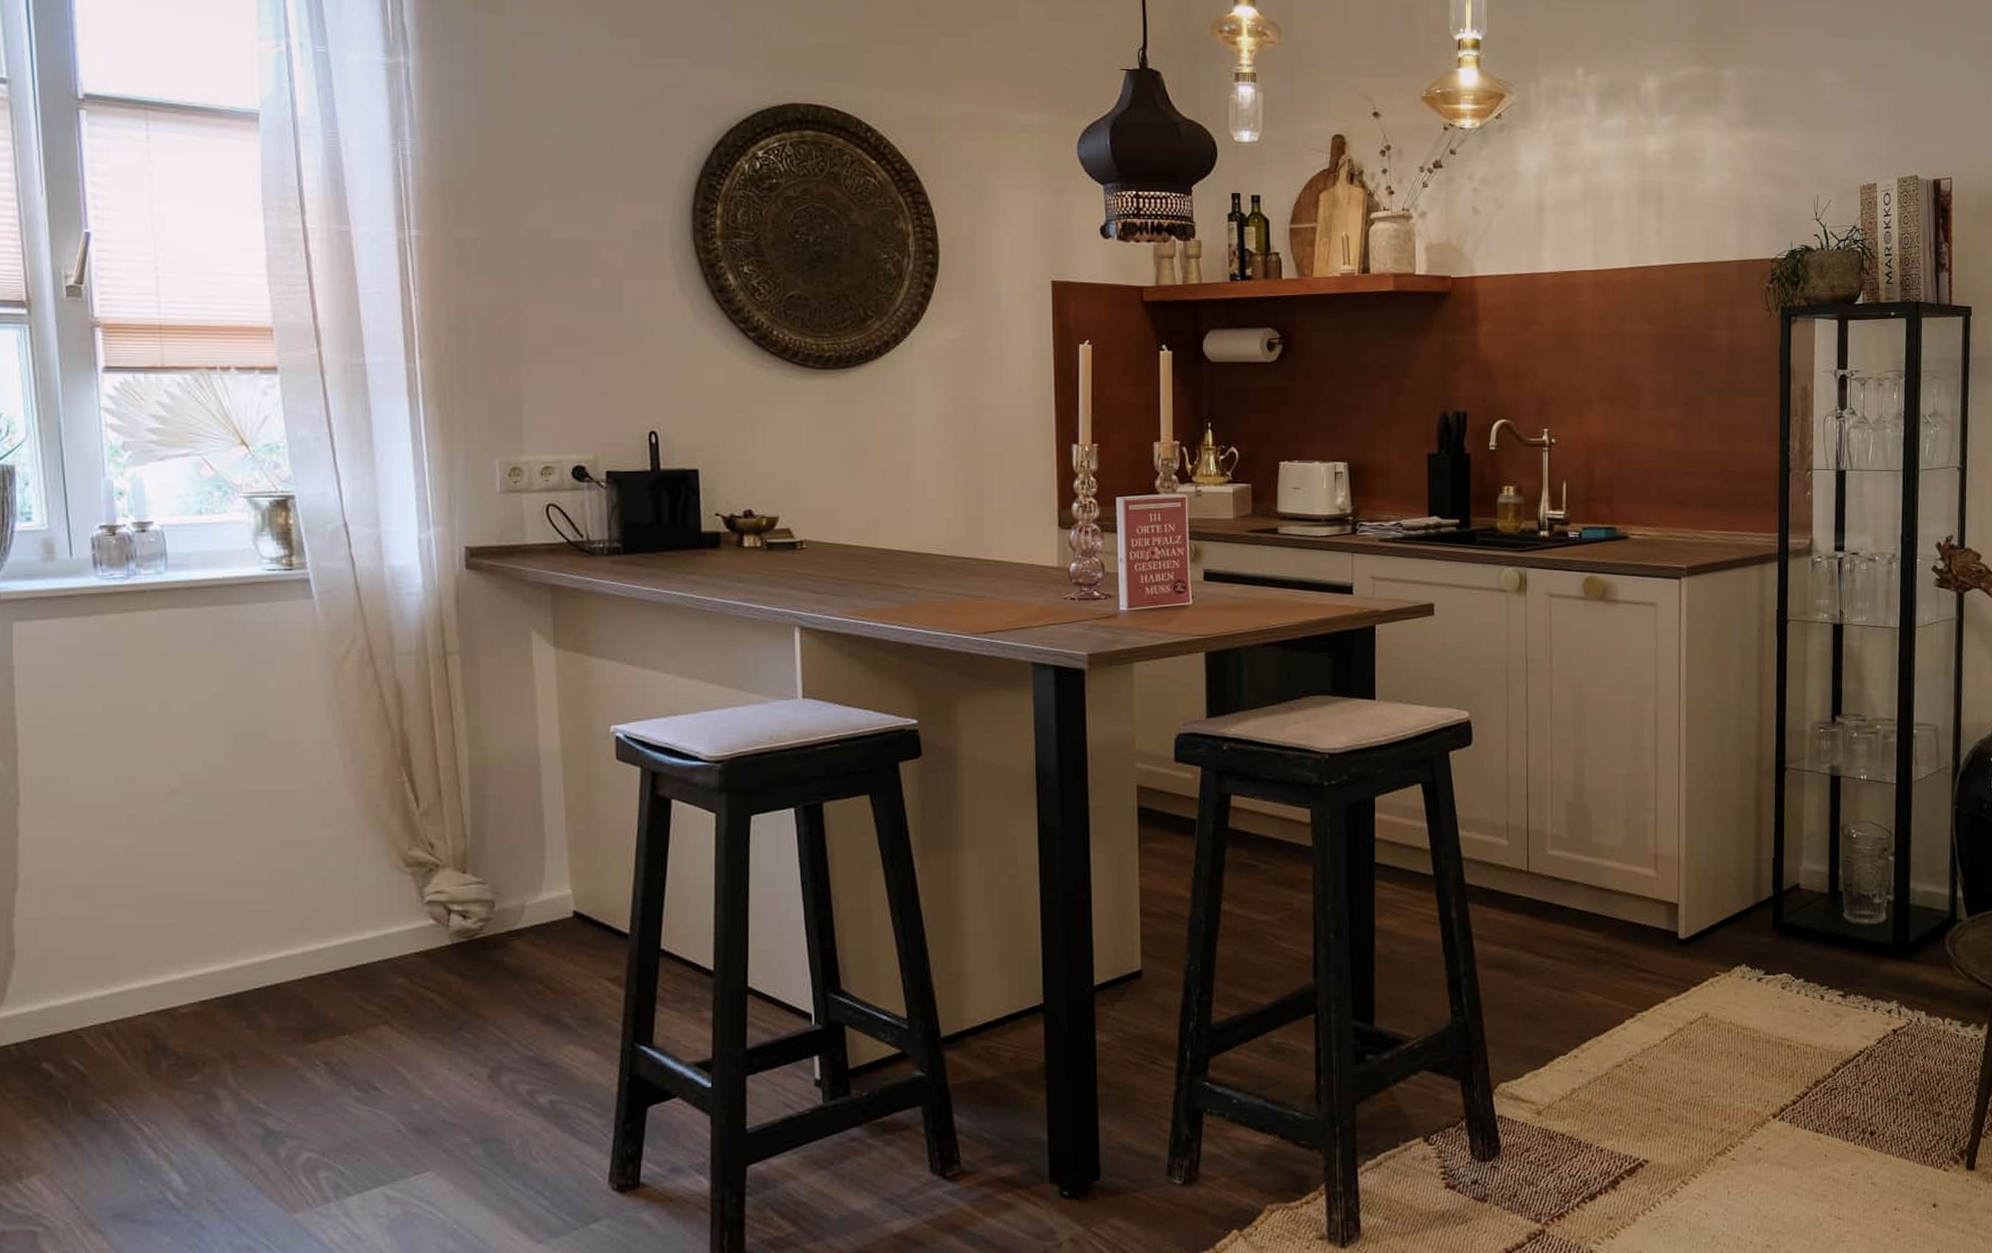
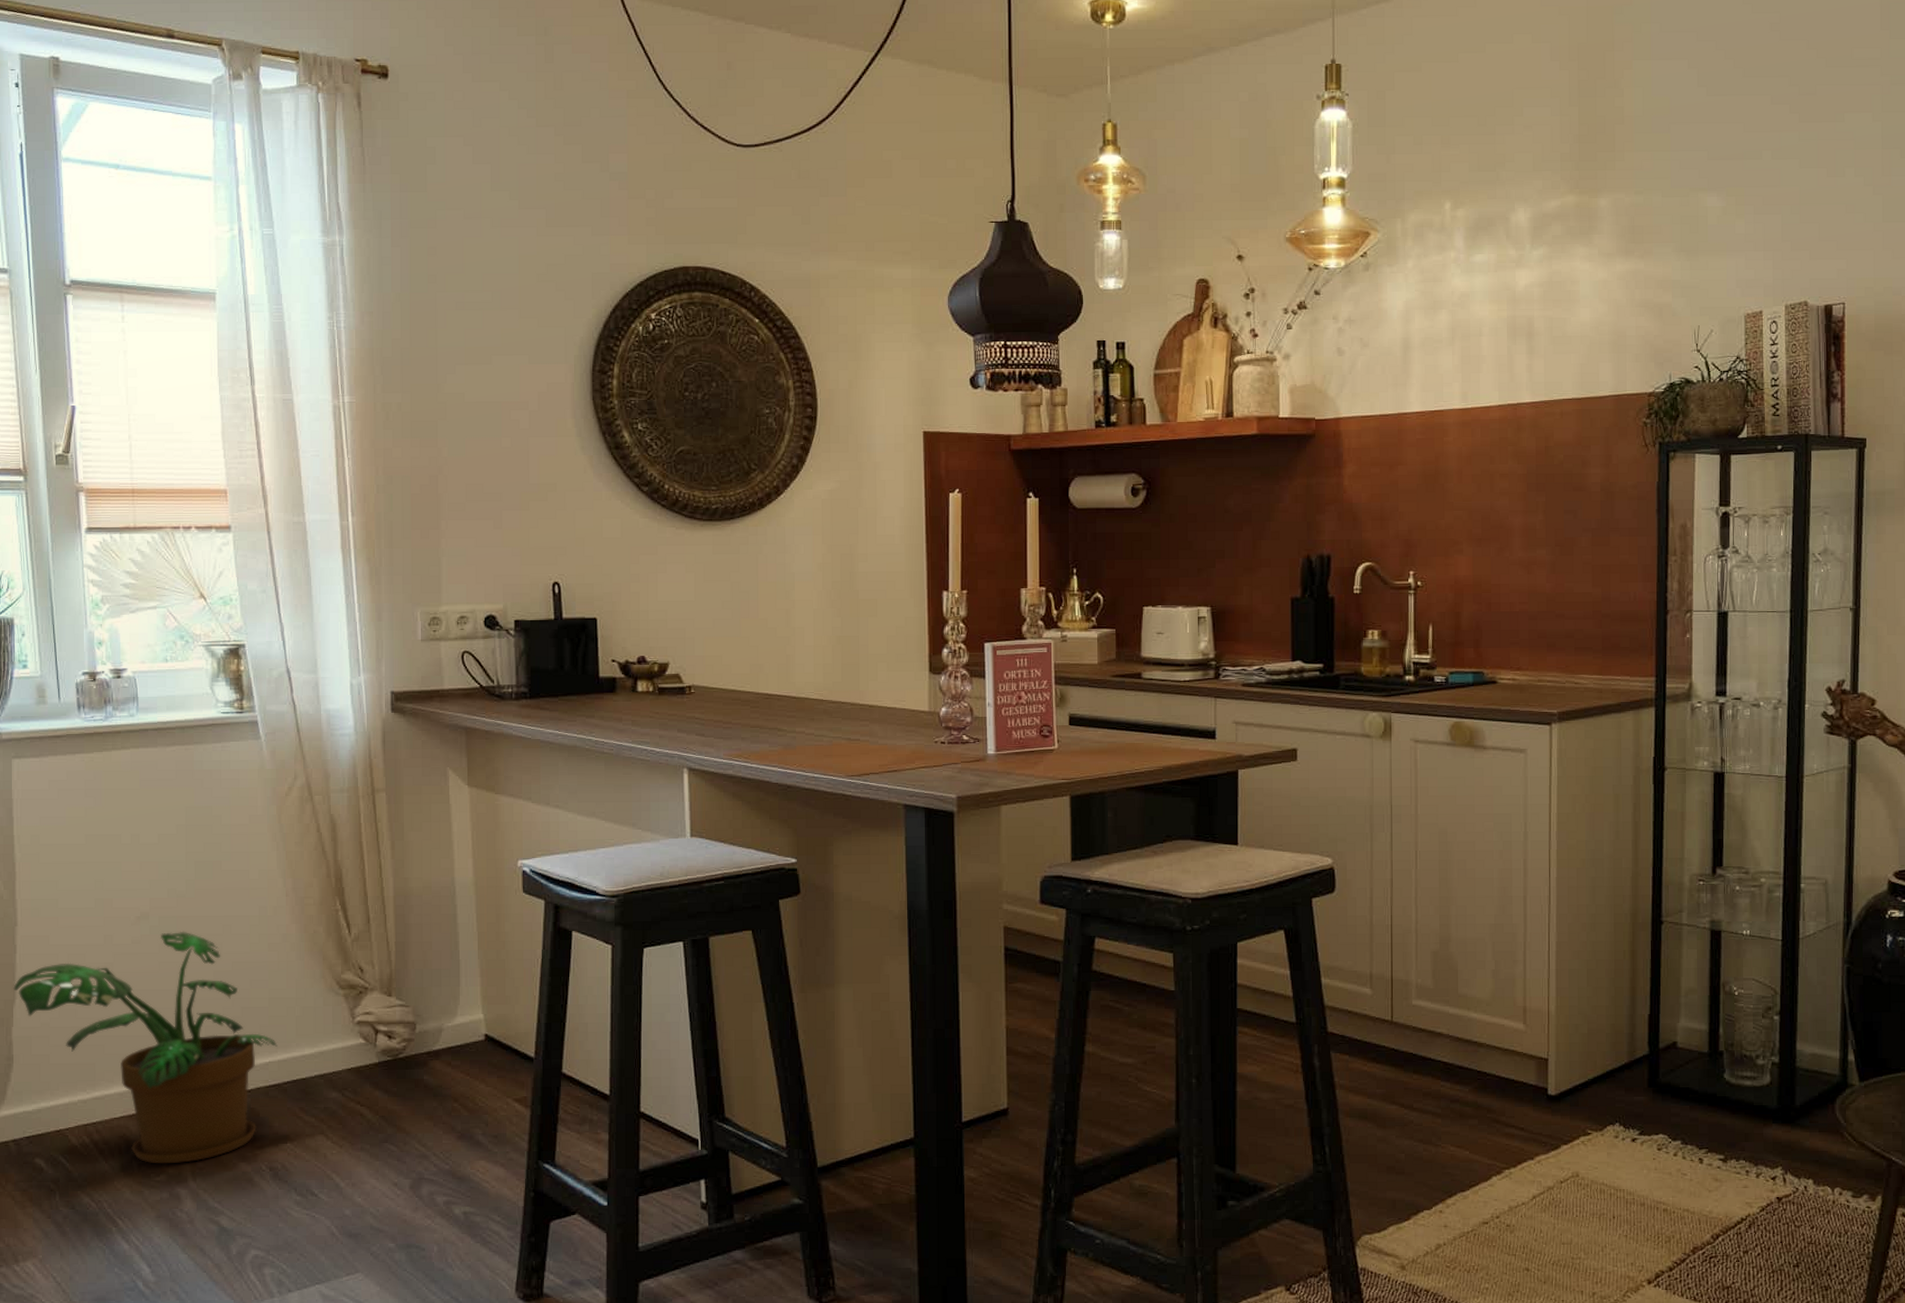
potted plant: none [15,808,334,1064] -> present [13,931,278,1164]

